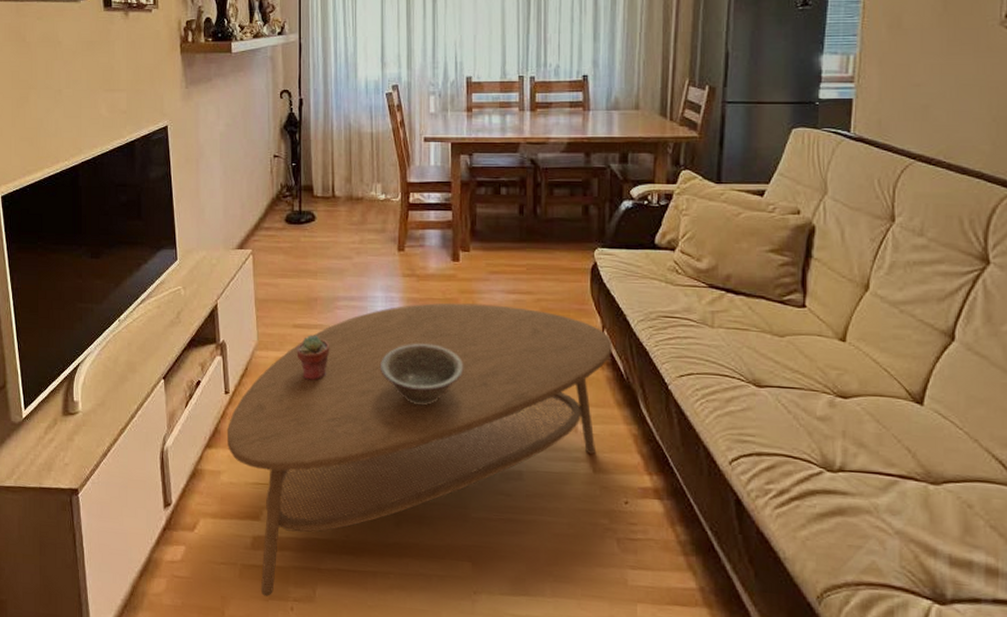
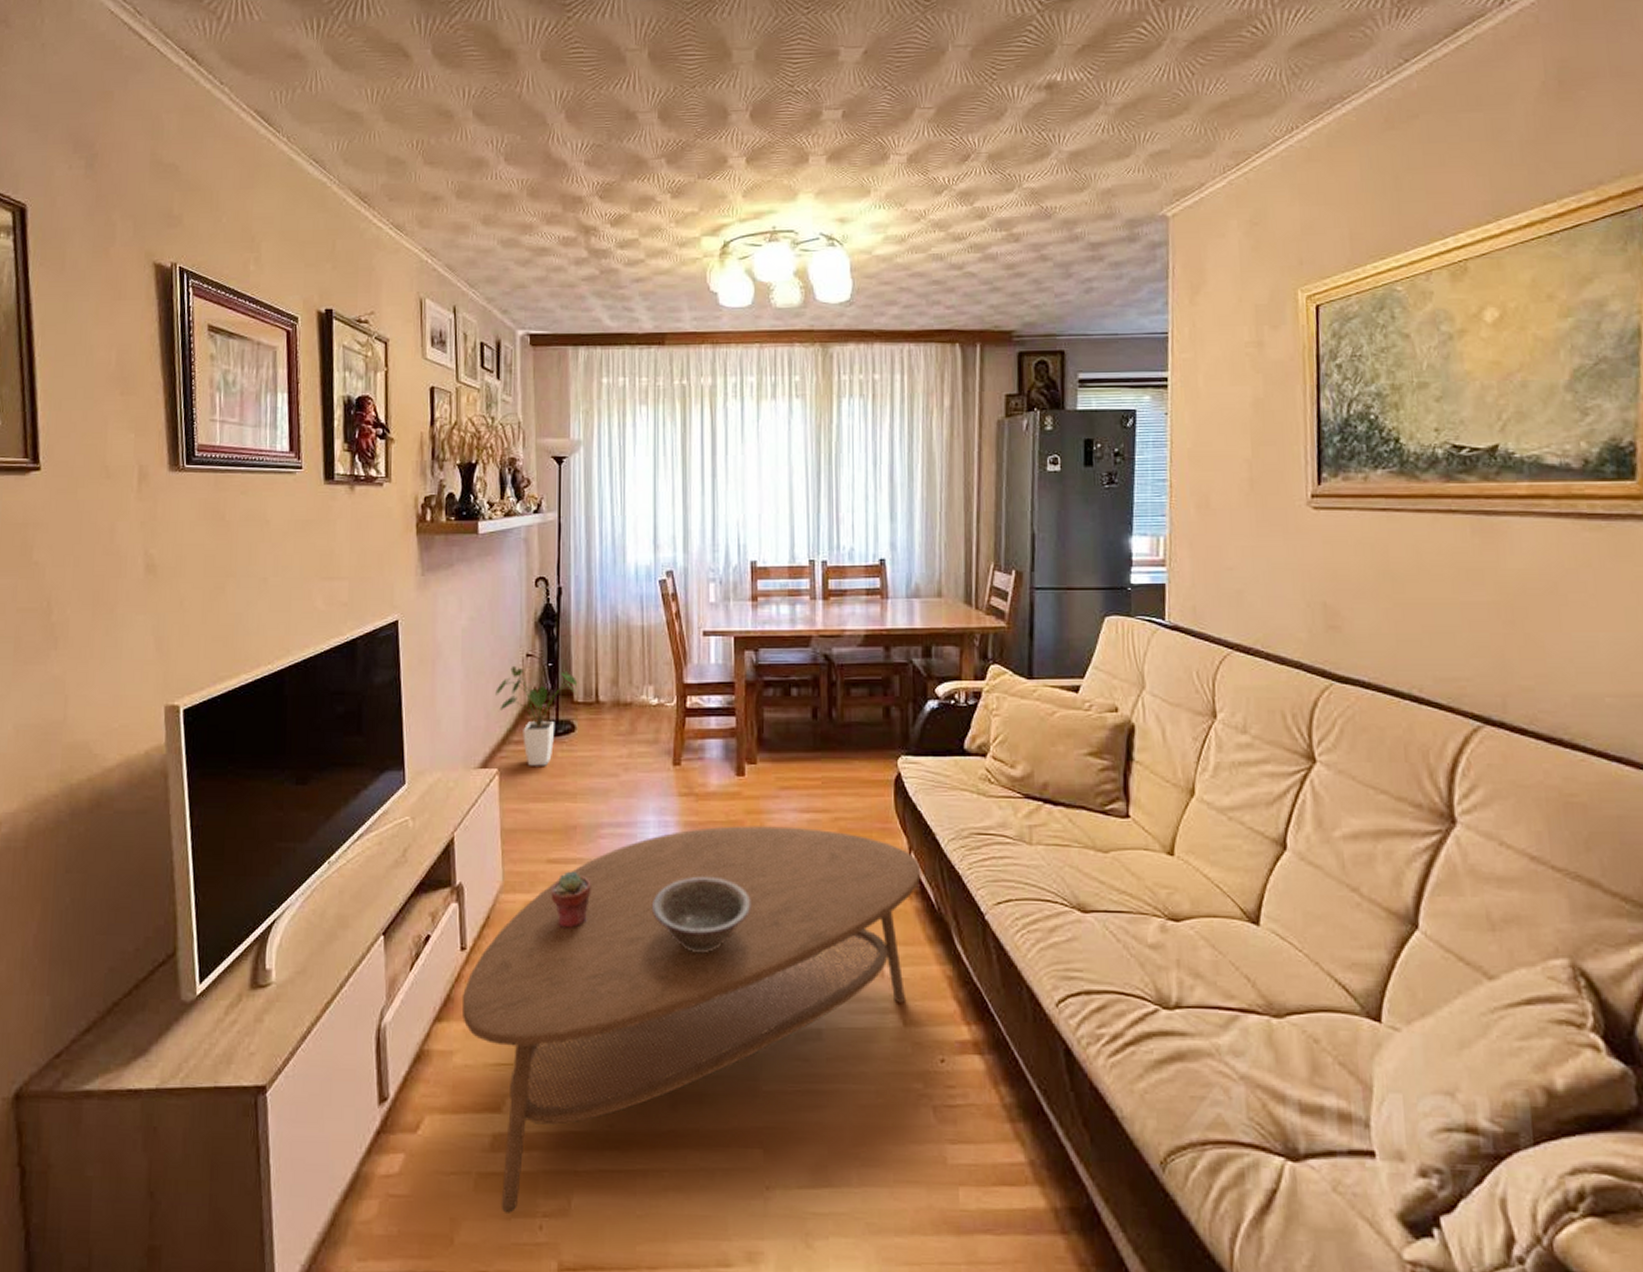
house plant: none [249,164,317,249] -> present [495,665,578,766]

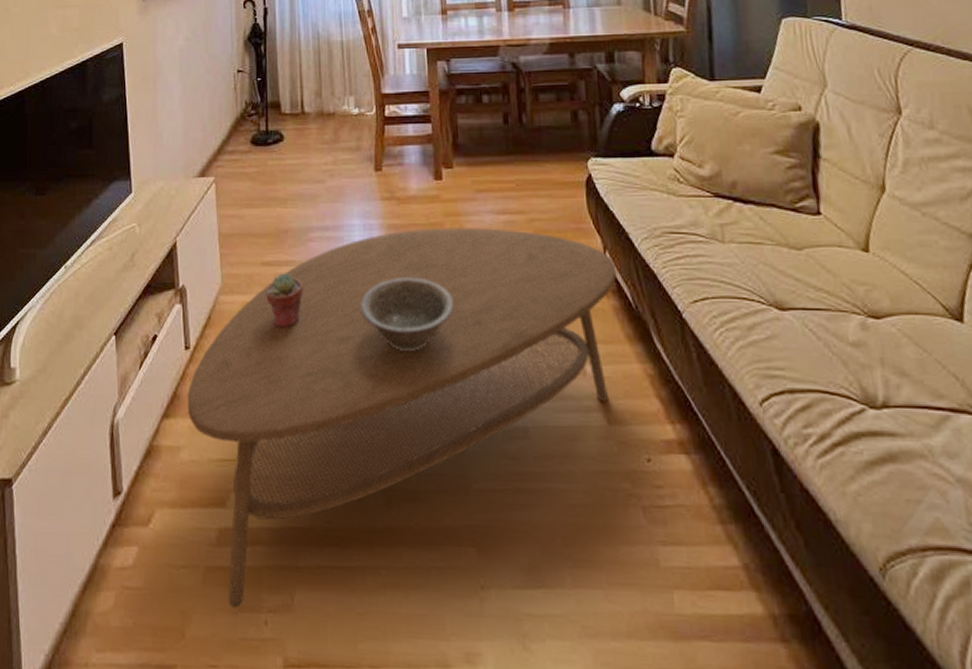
house plant: present [495,665,578,766] -> none [210,81,285,174]

